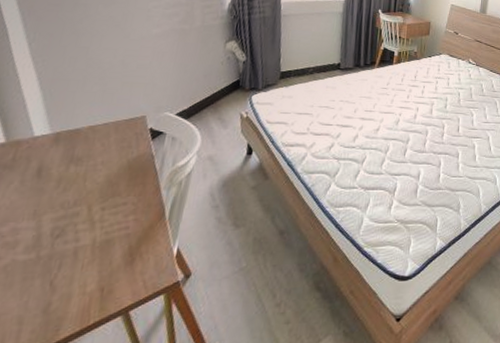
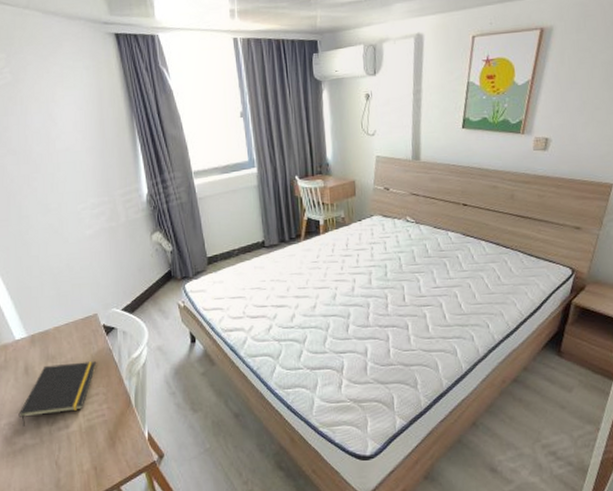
notepad: none [13,167,132,238] -> present [18,361,96,427]

